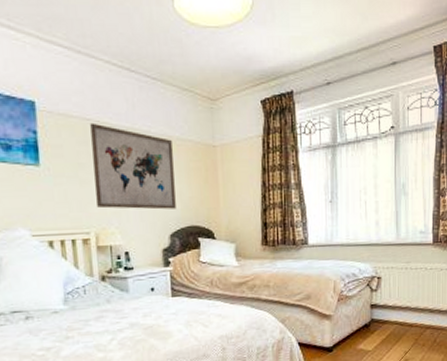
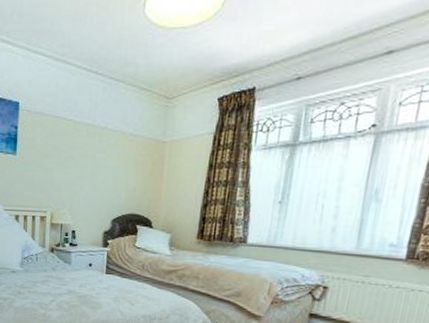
wall art: present [90,122,176,210] -> none [55,120,125,198]

